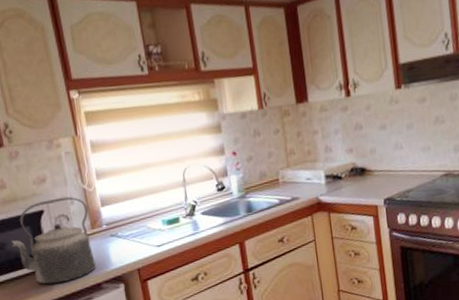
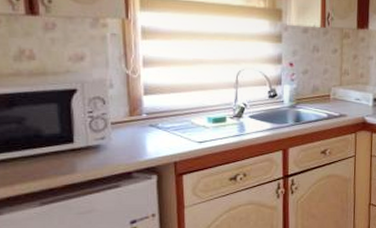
kettle: present [11,196,96,285] -> none [32,79,129,167]

